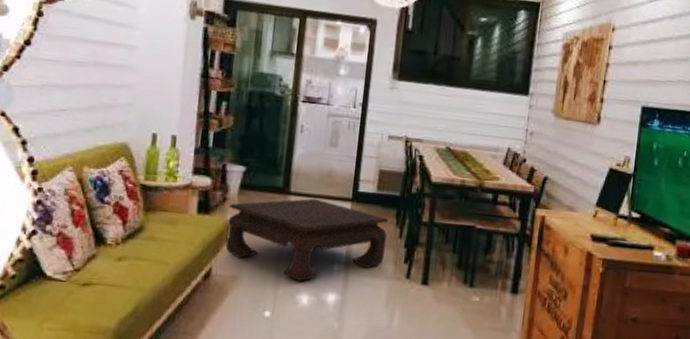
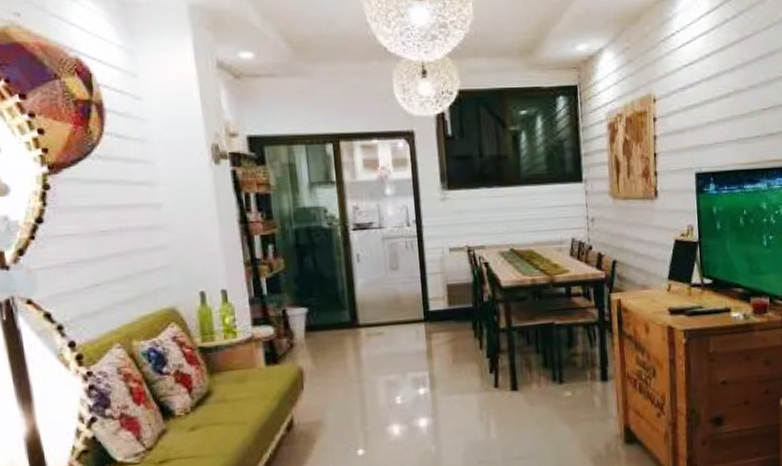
coffee table: present [225,198,388,281] -> none [298,326,469,413]

